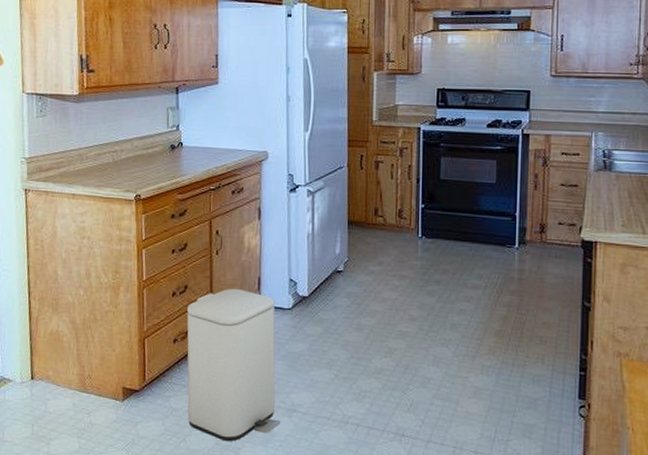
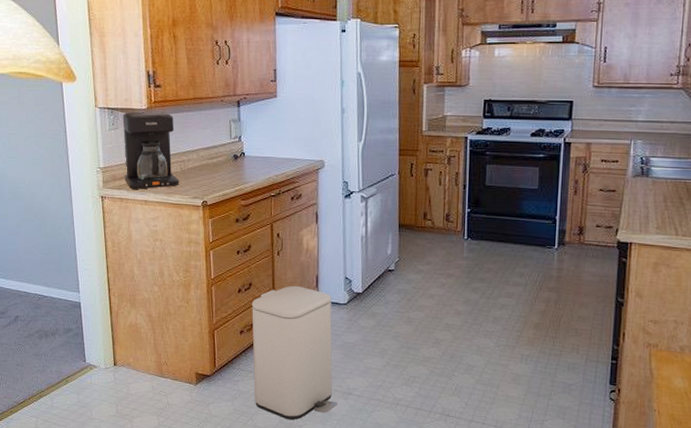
coffee maker: none [50,98,111,182] -> present [122,112,179,189]

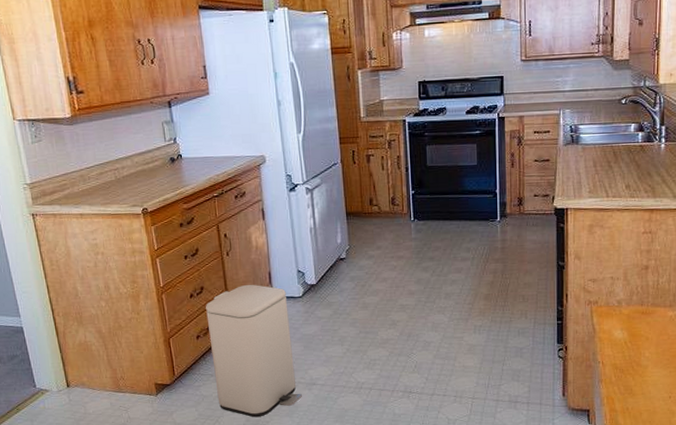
coffee maker: present [122,112,179,189] -> none [45,119,115,203]

